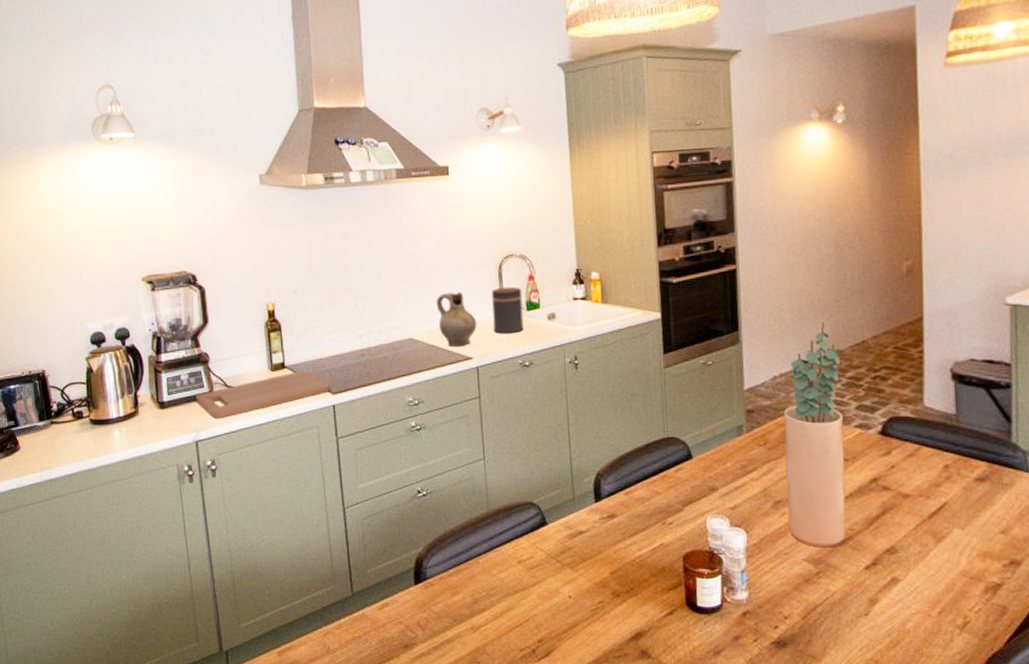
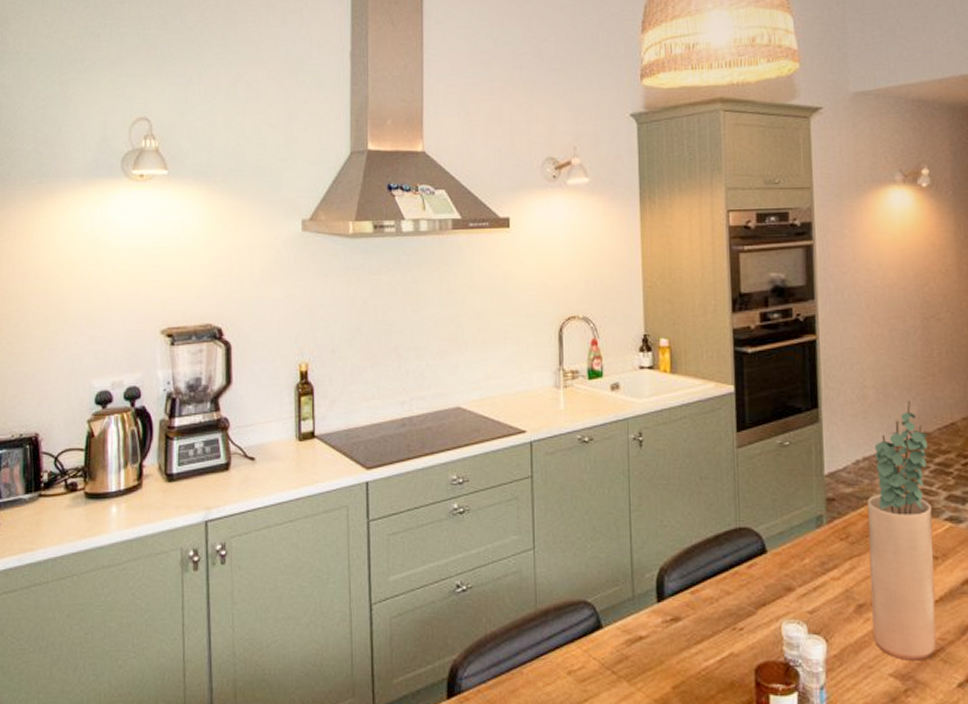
cutting board: present [196,370,330,419] -> none [210,441,364,496]
ceramic jug: present [436,291,477,347] -> none [488,356,533,418]
cylinder: present [492,286,524,334] -> none [551,352,584,405]

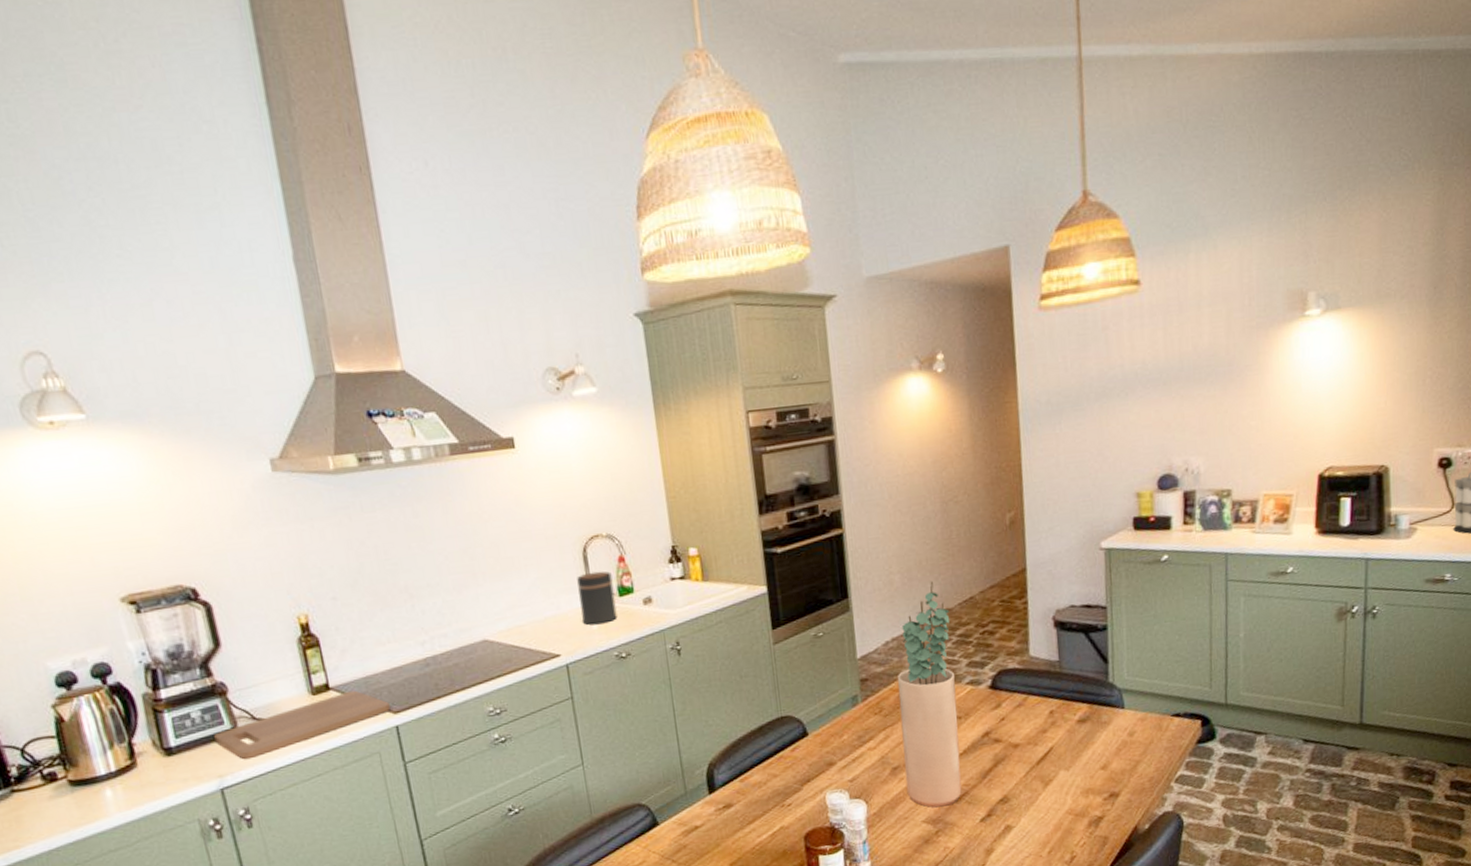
cutting board: none [210,441,364,496] -> present [214,690,391,760]
cylinder: none [551,352,584,405] -> present [577,571,617,626]

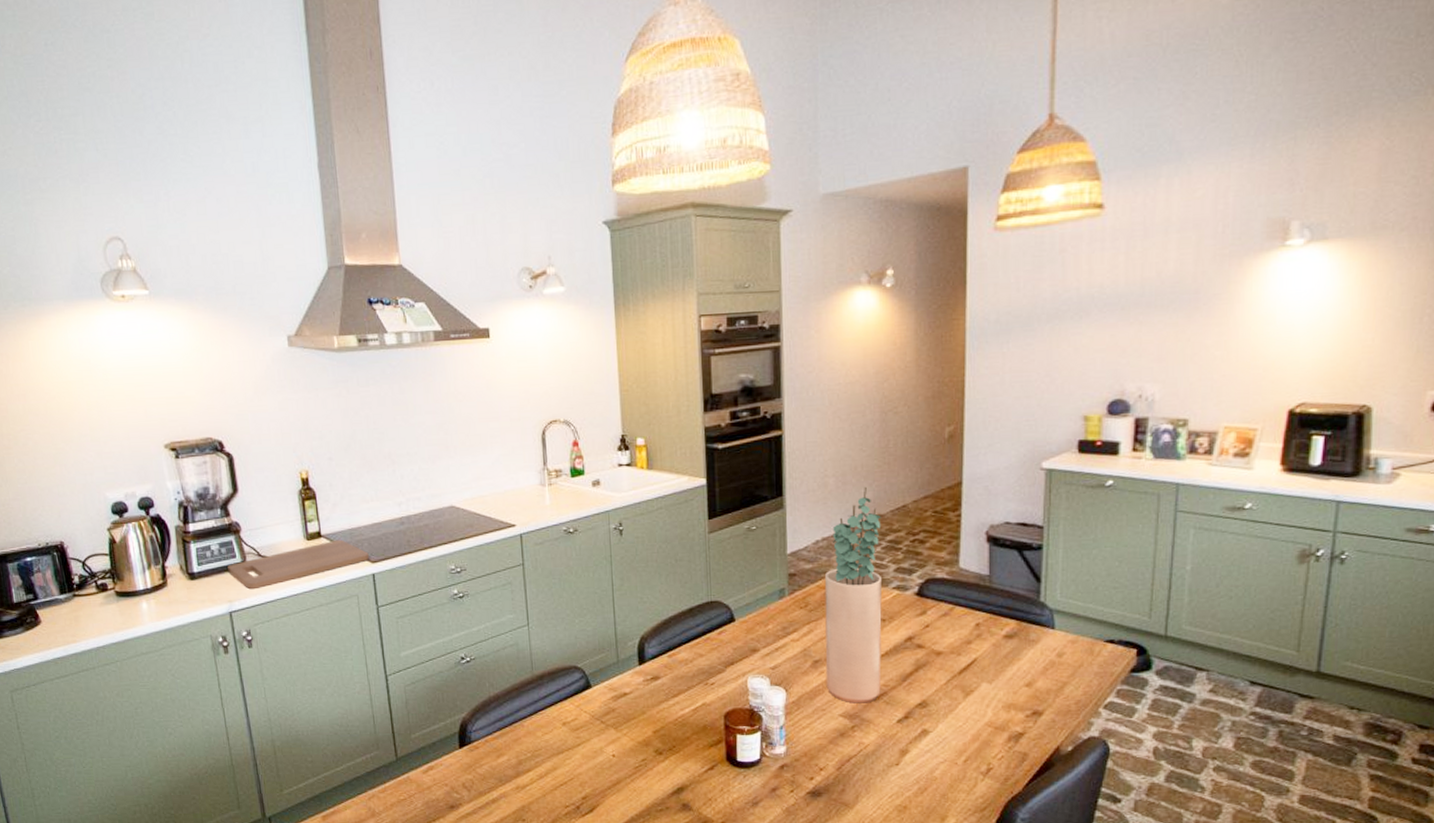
cylinder: present [577,571,617,626] -> none [535,453,568,501]

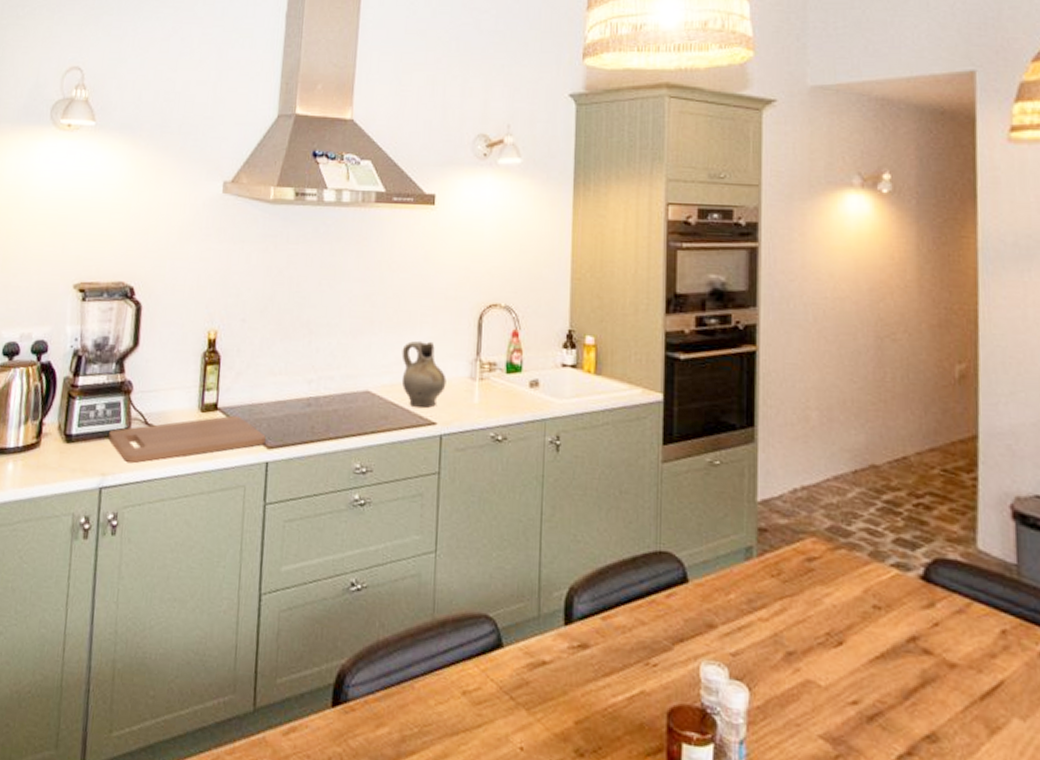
ceramic jug: none [477,458,520,514] -> present [401,340,447,408]
vase: present [824,486,883,704] -> none [802,427,877,724]

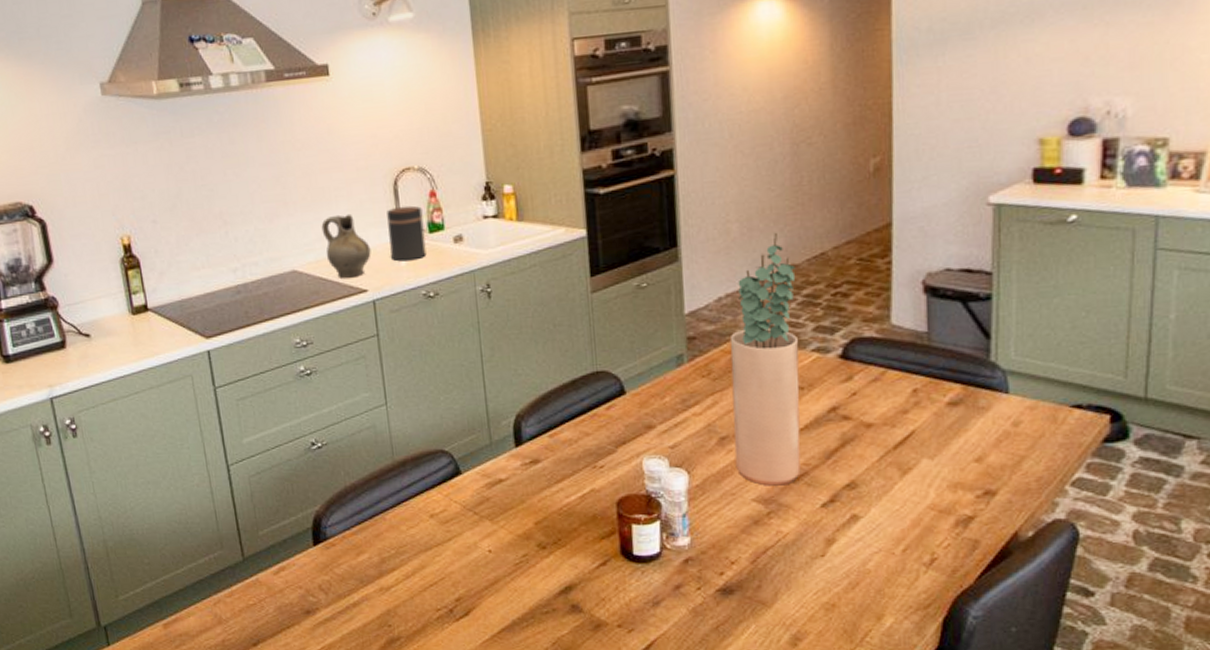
cutting board: present [108,415,266,464] -> none [45,313,203,373]
cylinder: none [465,341,503,400] -> present [387,205,427,262]
vase: none [802,427,877,724] -> present [729,232,801,486]

